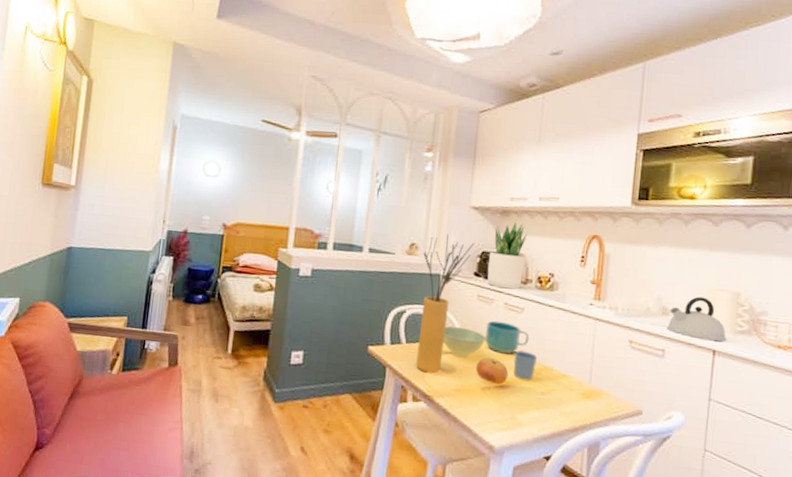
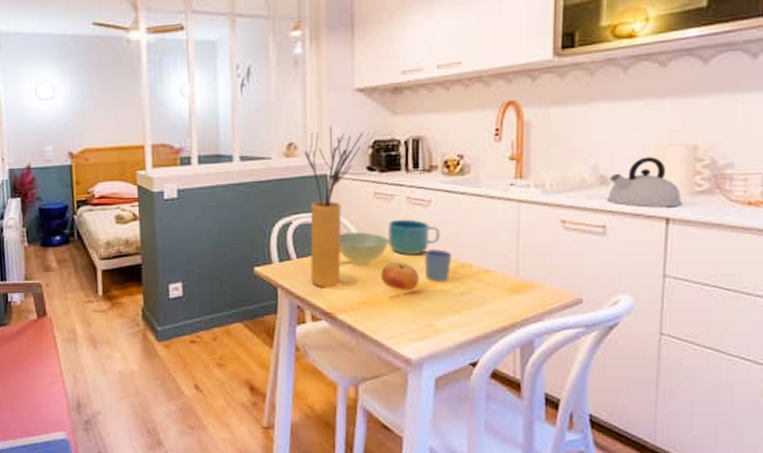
planter: present [487,222,527,290] -> none [382,99,427,181]

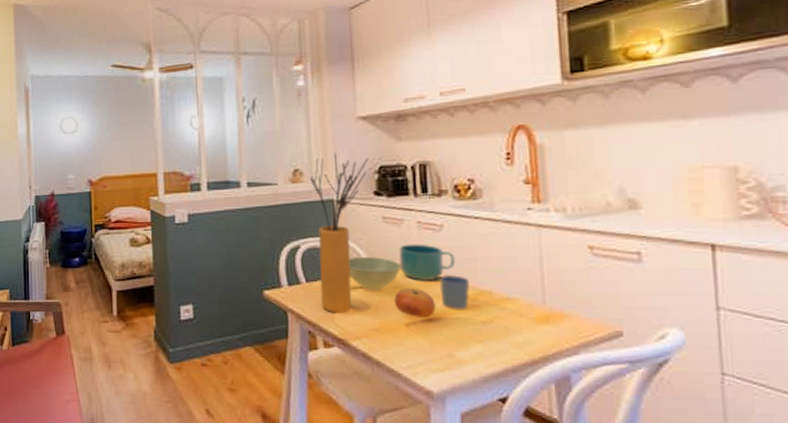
kettle: present [606,157,683,208] -> none [637,179,730,234]

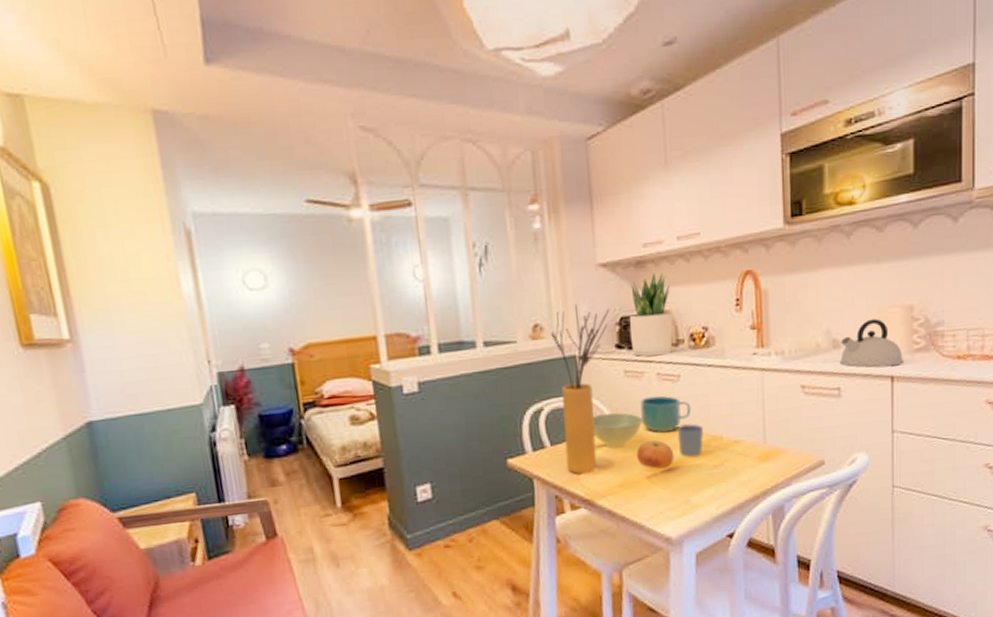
planter: none [388,125,436,205] -> present [629,272,673,357]
kettle: none [637,179,730,234] -> present [839,318,905,368]

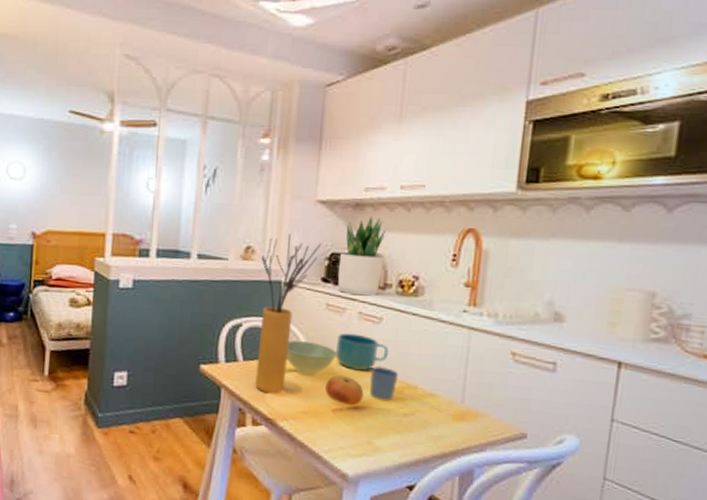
kettle: present [839,318,905,368] -> none [558,298,637,352]

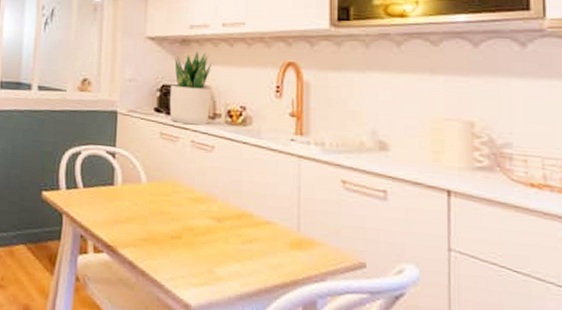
vase: present [255,234,322,395] -> none [95,67,153,222]
bowl: present [286,340,338,377] -> none [124,168,173,204]
fruit: present [324,375,364,406] -> none [162,202,201,234]
cup: present [336,333,389,370] -> none [172,160,223,197]
mug: present [370,365,399,402] -> none [206,193,234,230]

